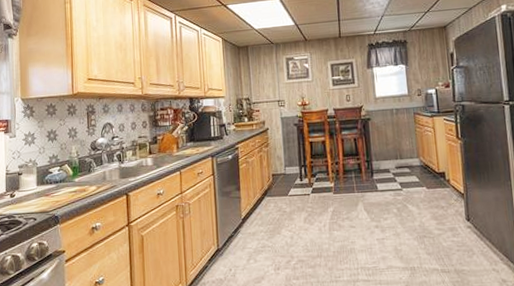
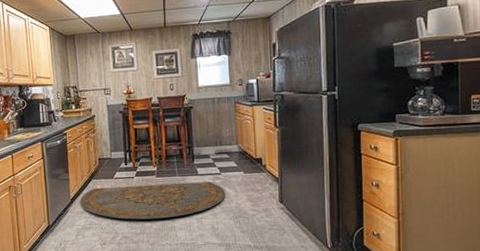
rug: none [251,198,408,241] -> present [79,182,226,220]

